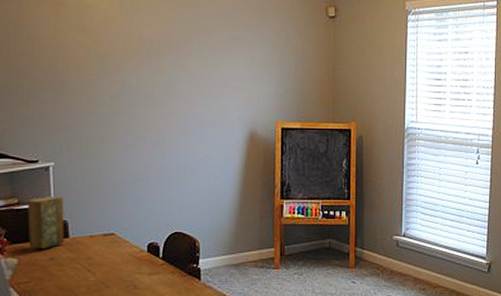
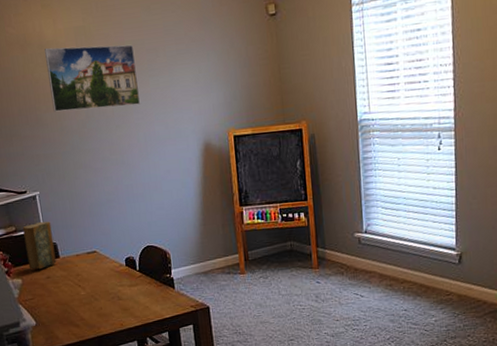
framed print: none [82,12,186,84] -> present [45,44,141,112]

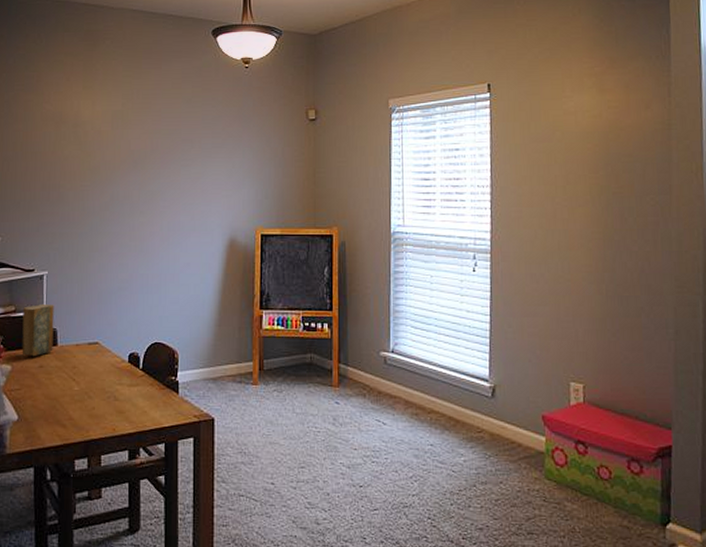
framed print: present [45,44,141,112] -> none [77,128,170,193]

